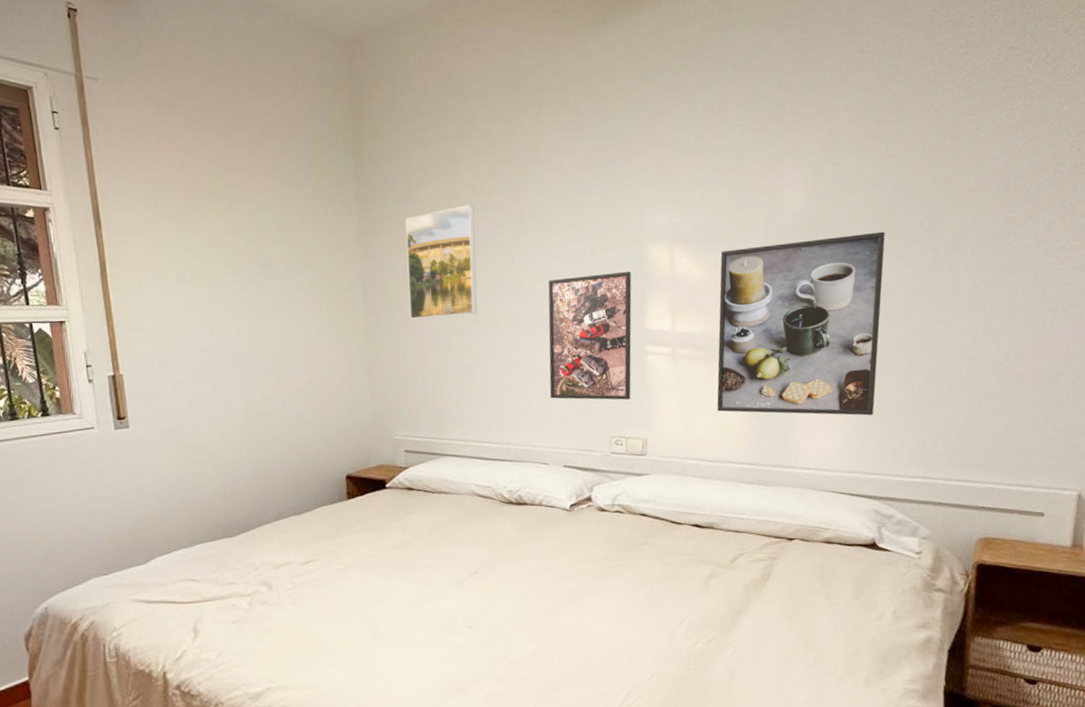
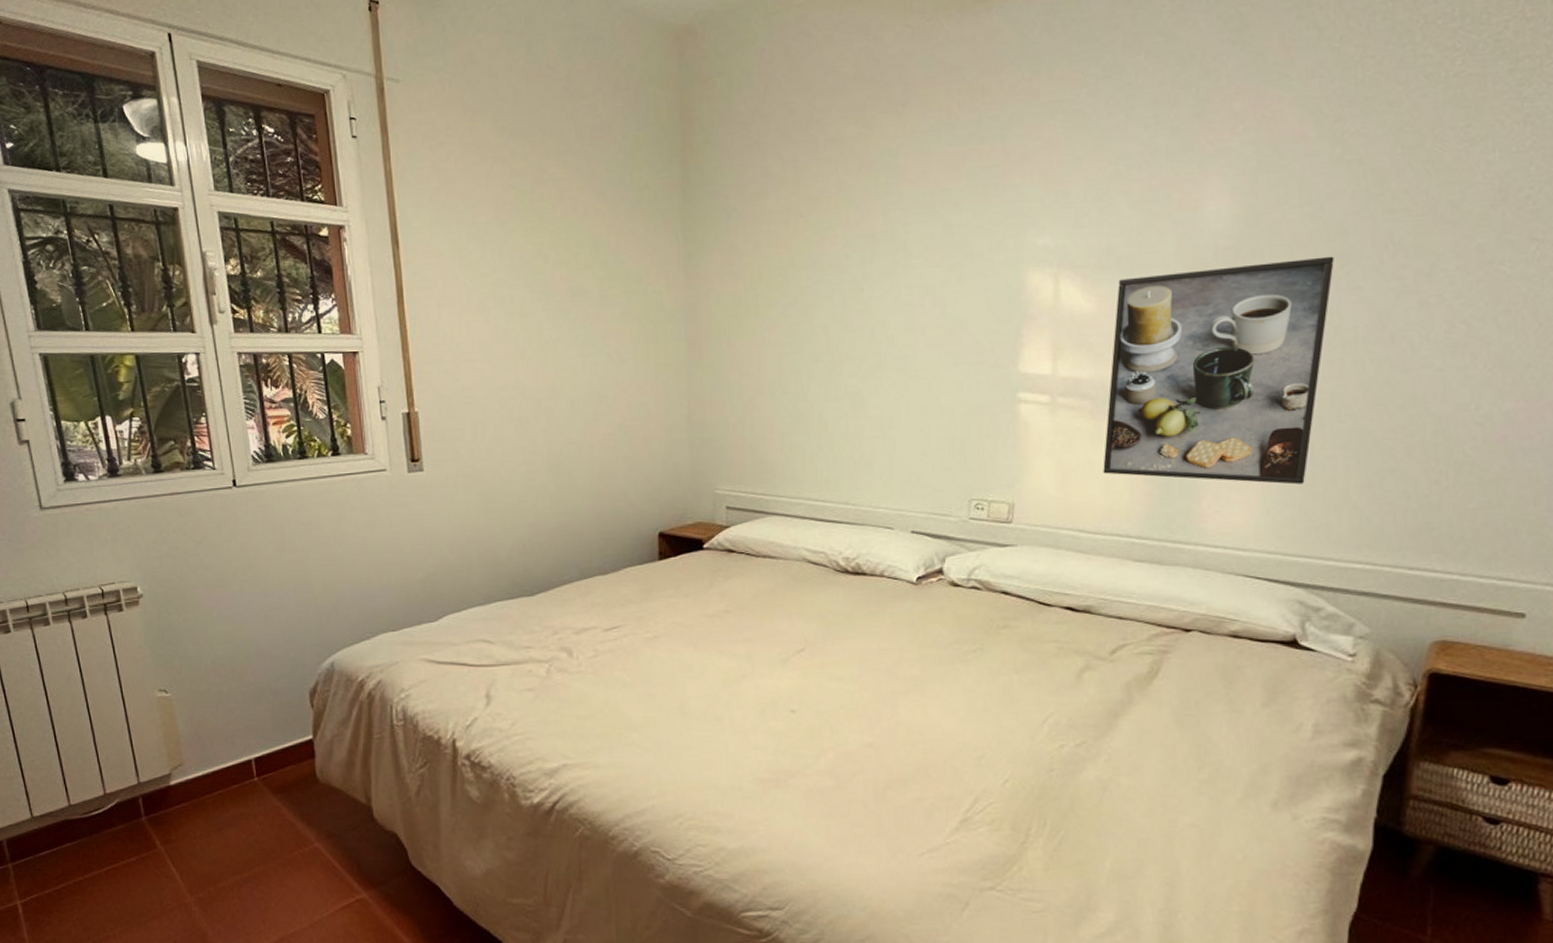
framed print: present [405,205,478,320] -> none [737,222,819,357]
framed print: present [548,271,632,400] -> none [898,302,1005,457]

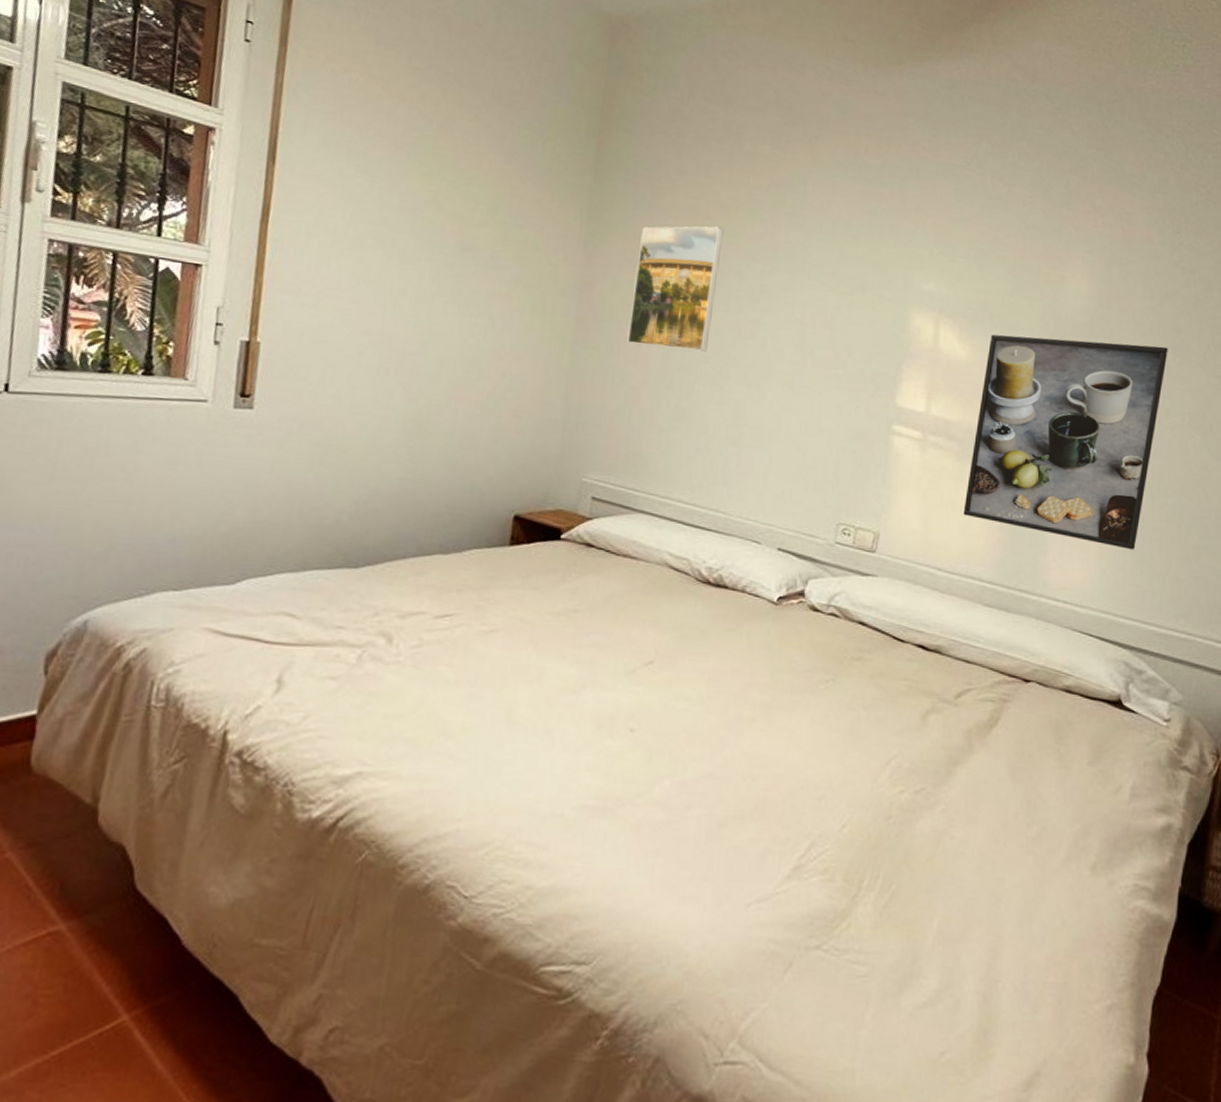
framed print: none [737,222,819,357] -> present [627,226,724,352]

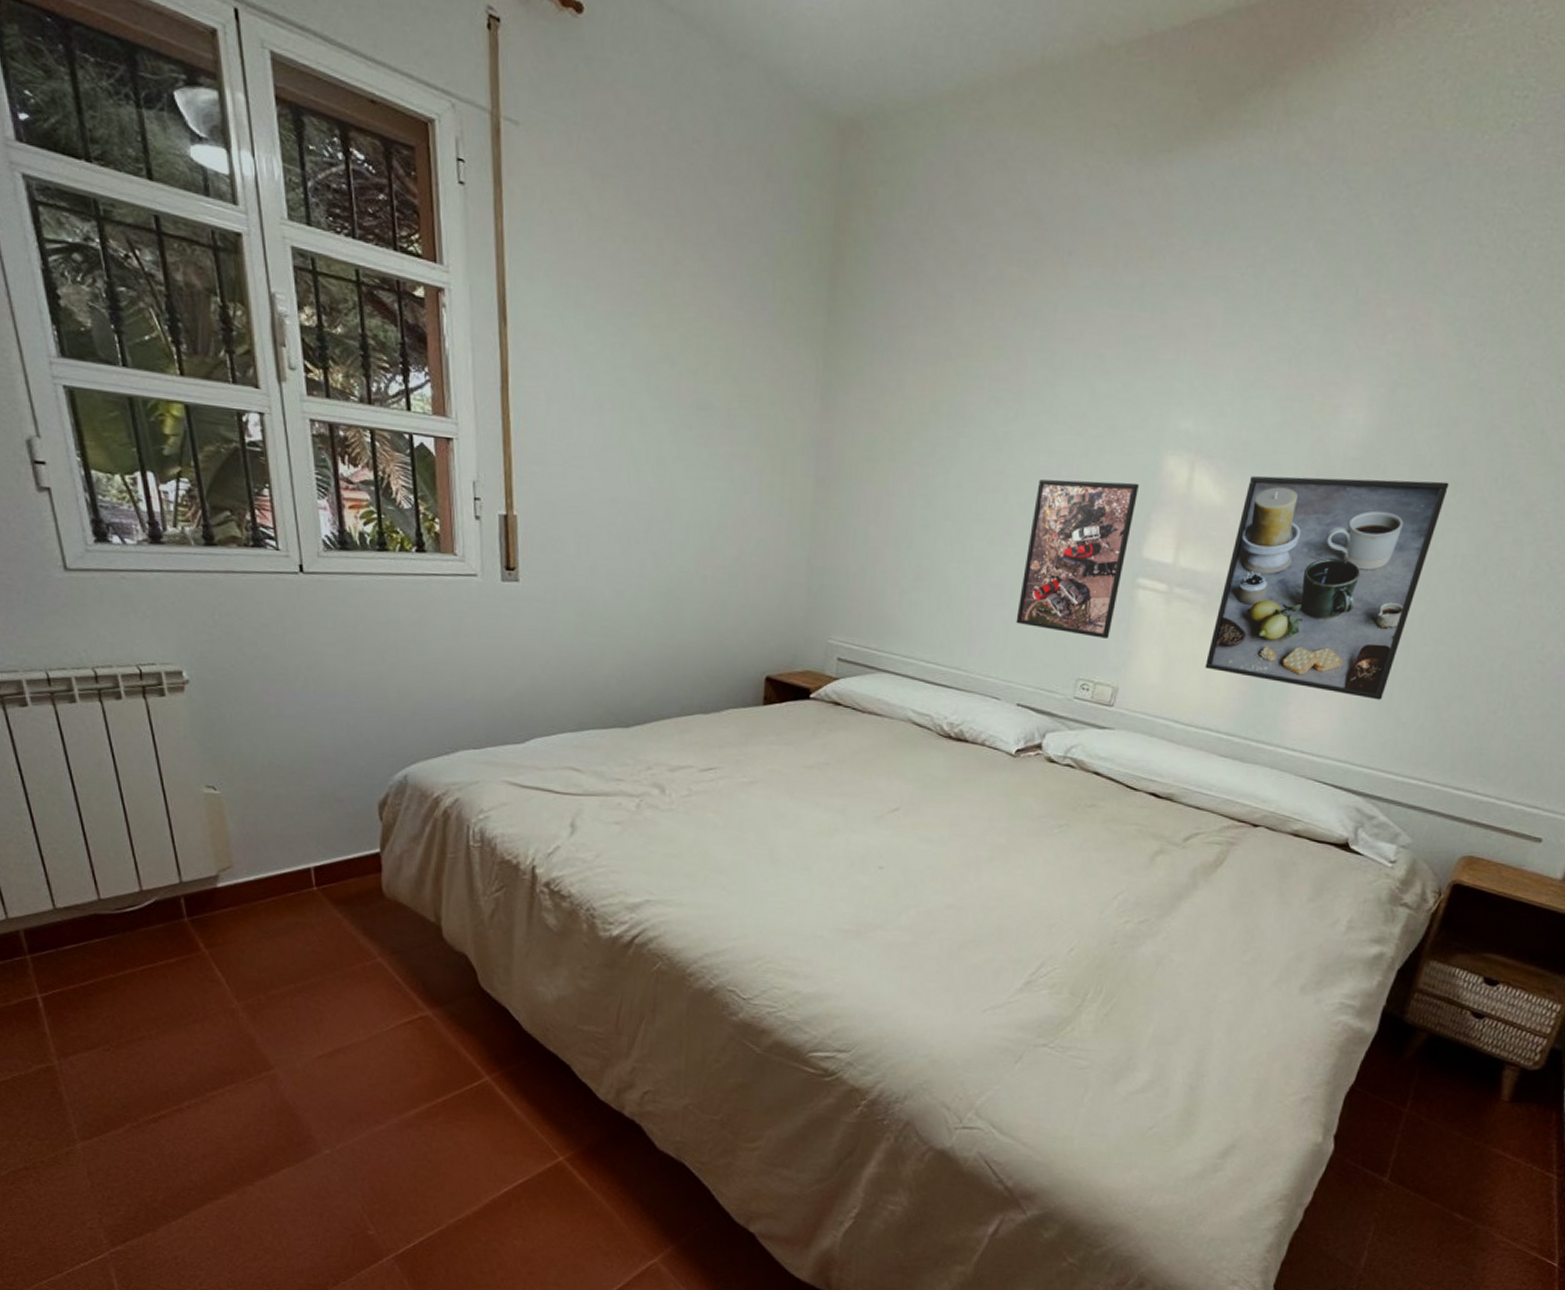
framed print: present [627,226,724,352] -> none [867,368,966,508]
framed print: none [775,329,889,483] -> present [1016,479,1139,639]

